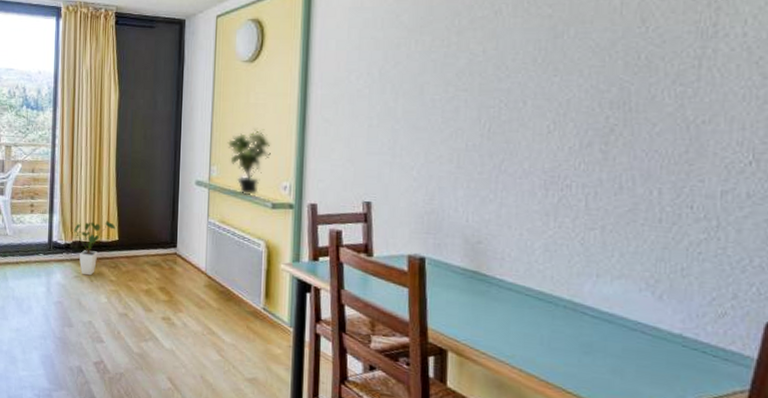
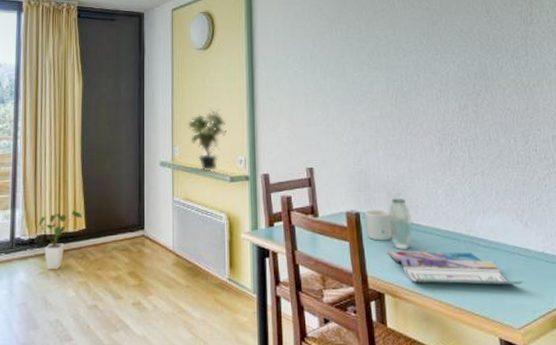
mug: none [431,255,465,293] -> present [365,209,392,241]
folded map: none [457,304,645,368] -> present [388,251,524,285]
vase: none [461,246,493,306] -> present [388,198,412,249]

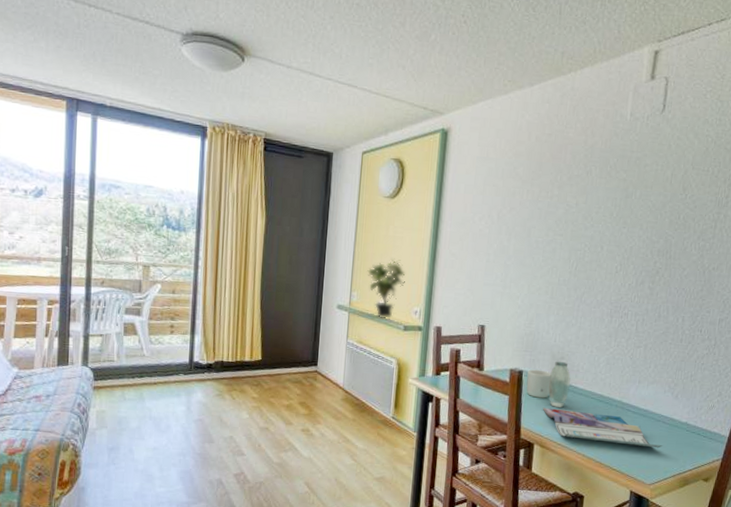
house plant: present [38,210,82,270] -> none [216,341,259,394]

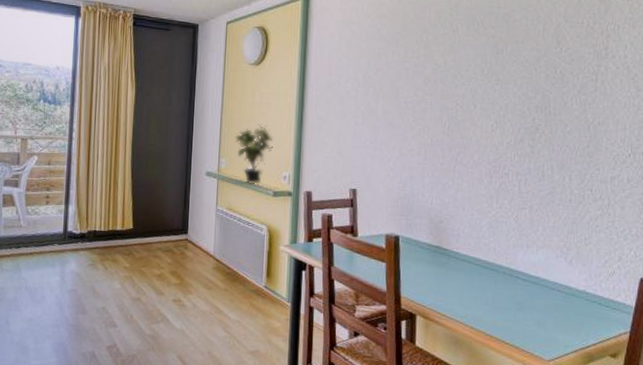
mug: present [526,369,552,398] -> none [404,234,430,265]
folded map: present [543,407,663,448] -> none [424,275,560,320]
vase: present [548,361,571,408] -> none [427,225,451,275]

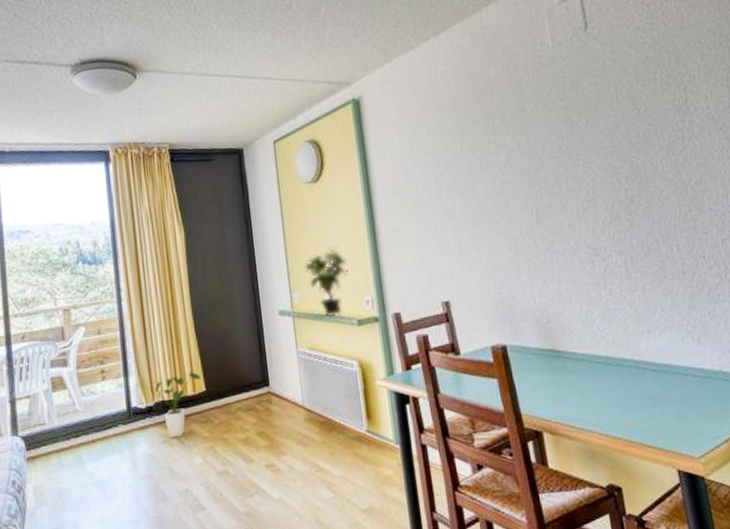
house plant: none [89,210,130,264] -> present [154,371,201,438]

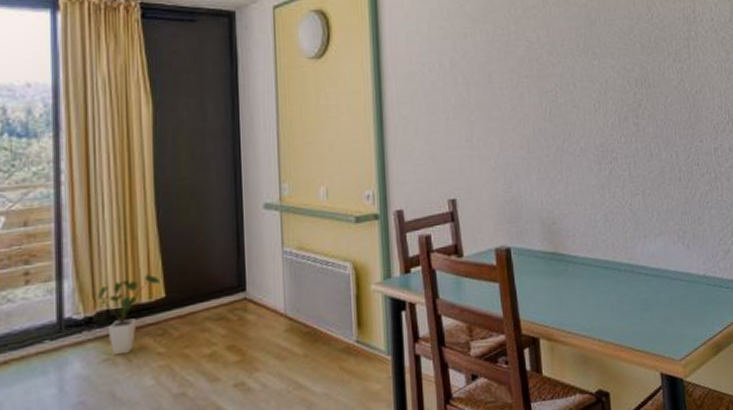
potted plant: present [304,246,348,315] -> none [298,132,349,211]

